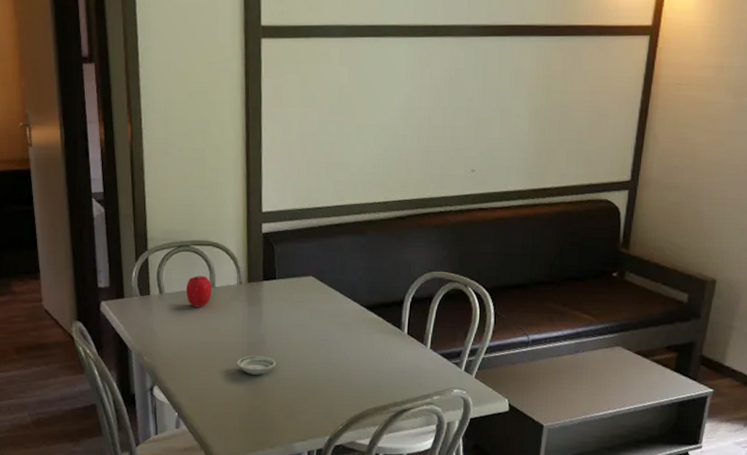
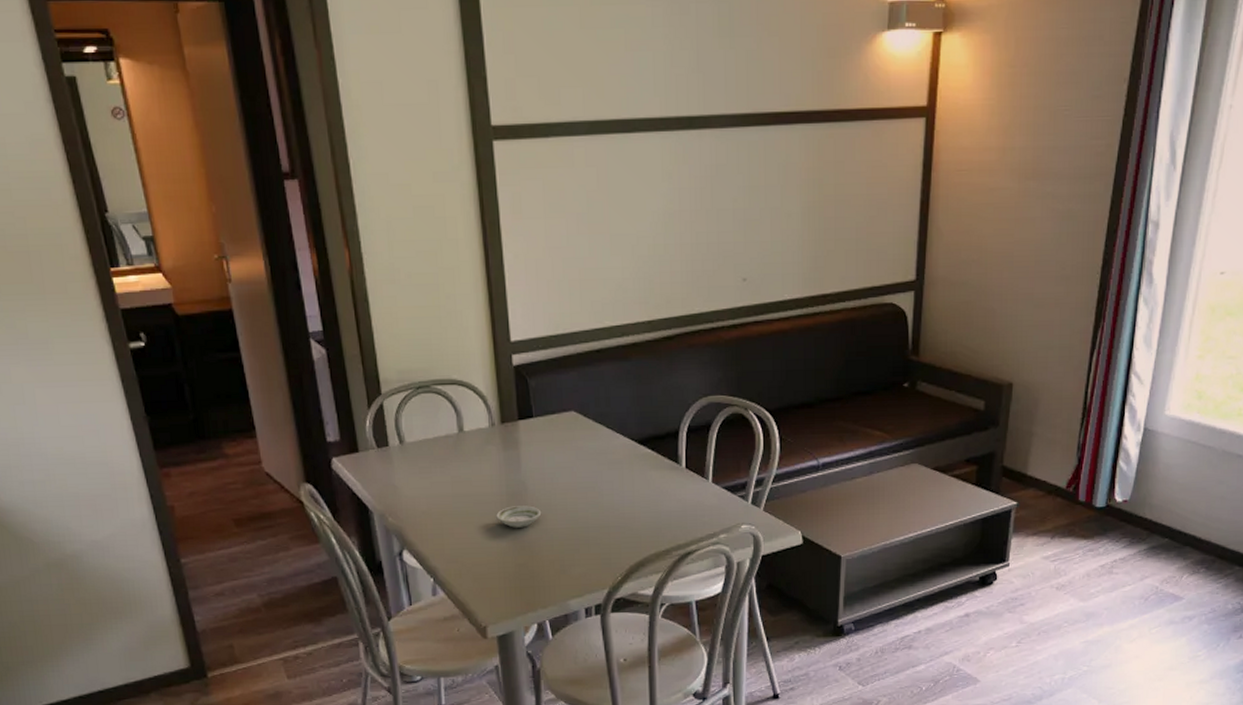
fruit: present [185,274,212,308] -> none [430,418,461,456]

